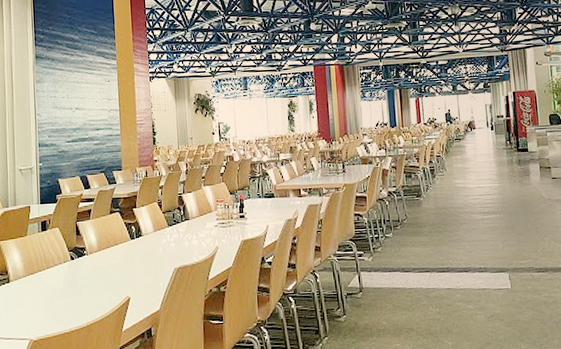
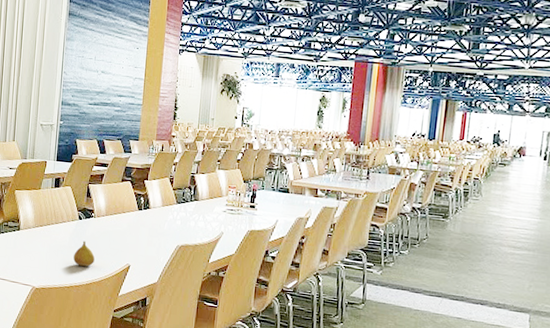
fruit: none [70,281,93,308] -> present [73,241,95,267]

